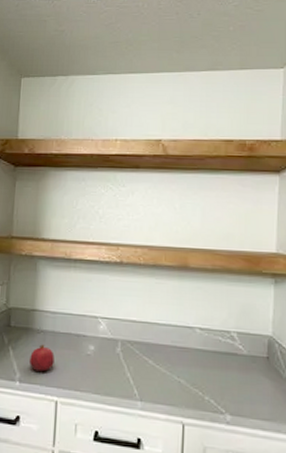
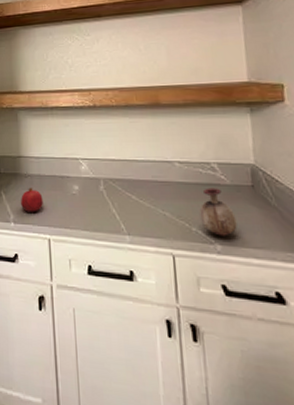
vase: none [214,357,248,407] -> present [199,188,238,236]

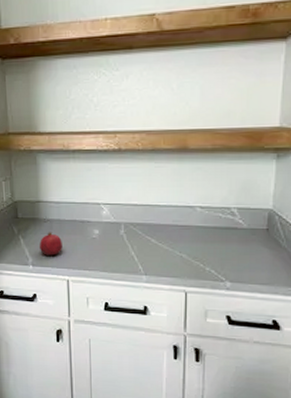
vase: present [199,188,238,236] -> none [215,231,248,275]

